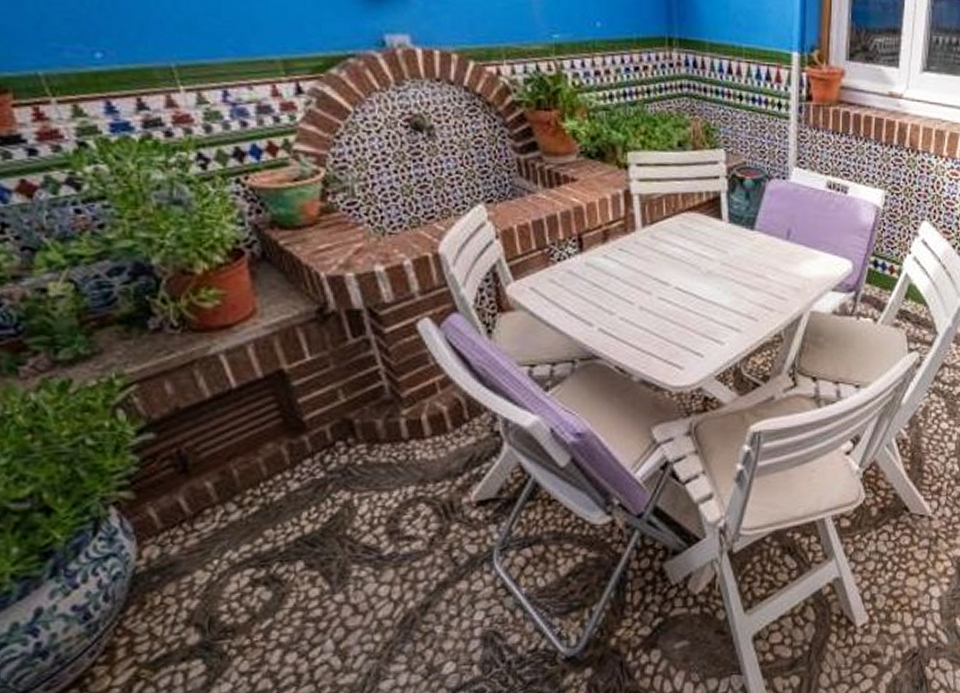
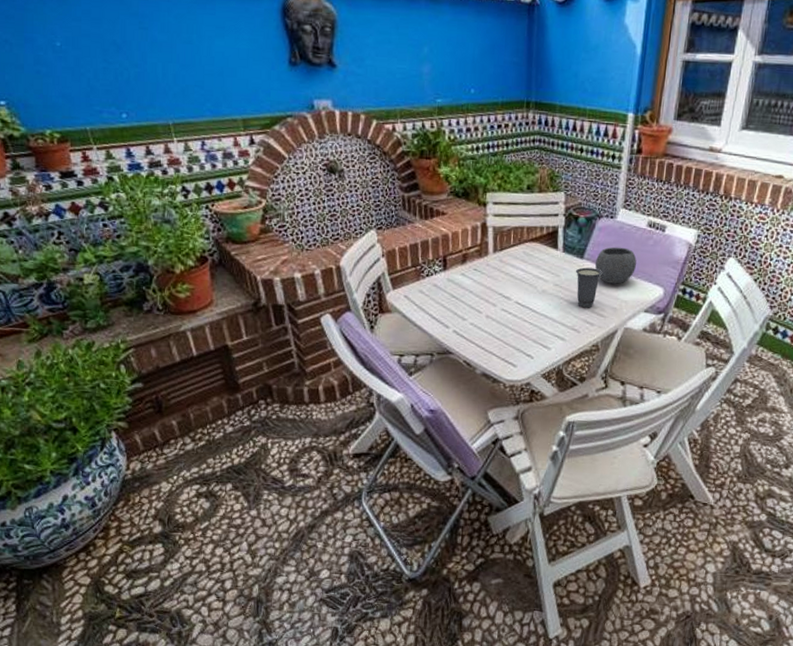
cup: none [745,240,778,290] -> present [575,267,602,308]
bowl: none [770,214,817,259] -> present [595,247,637,284]

